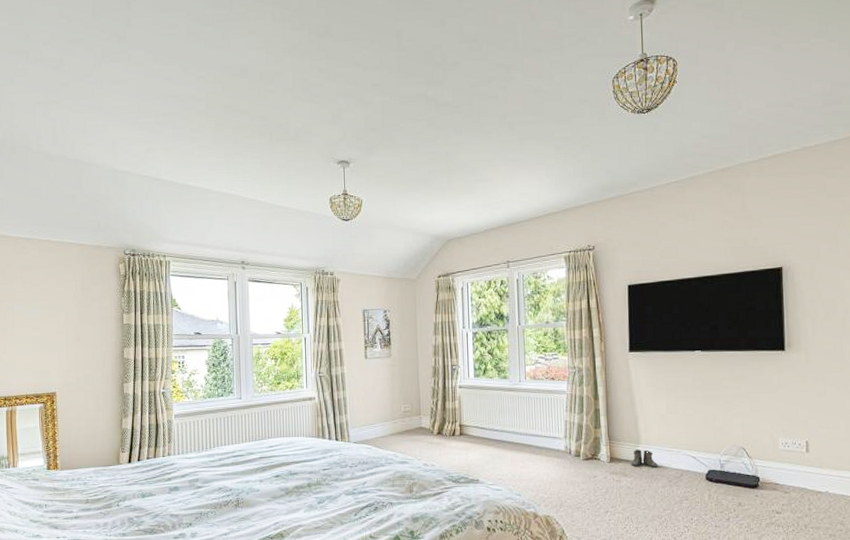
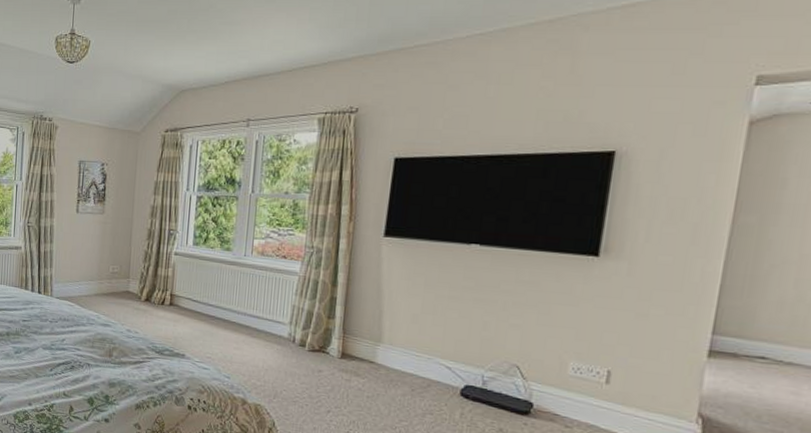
boots: present [631,450,658,468] -> none [366,349,400,373]

